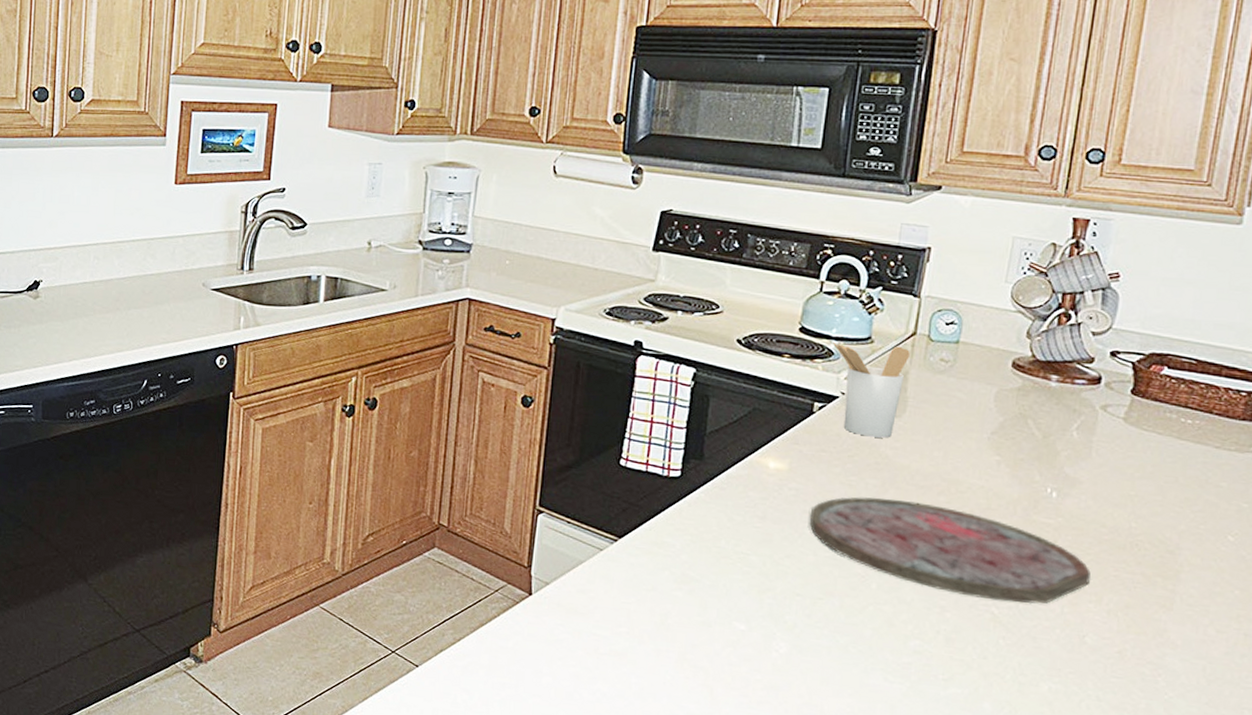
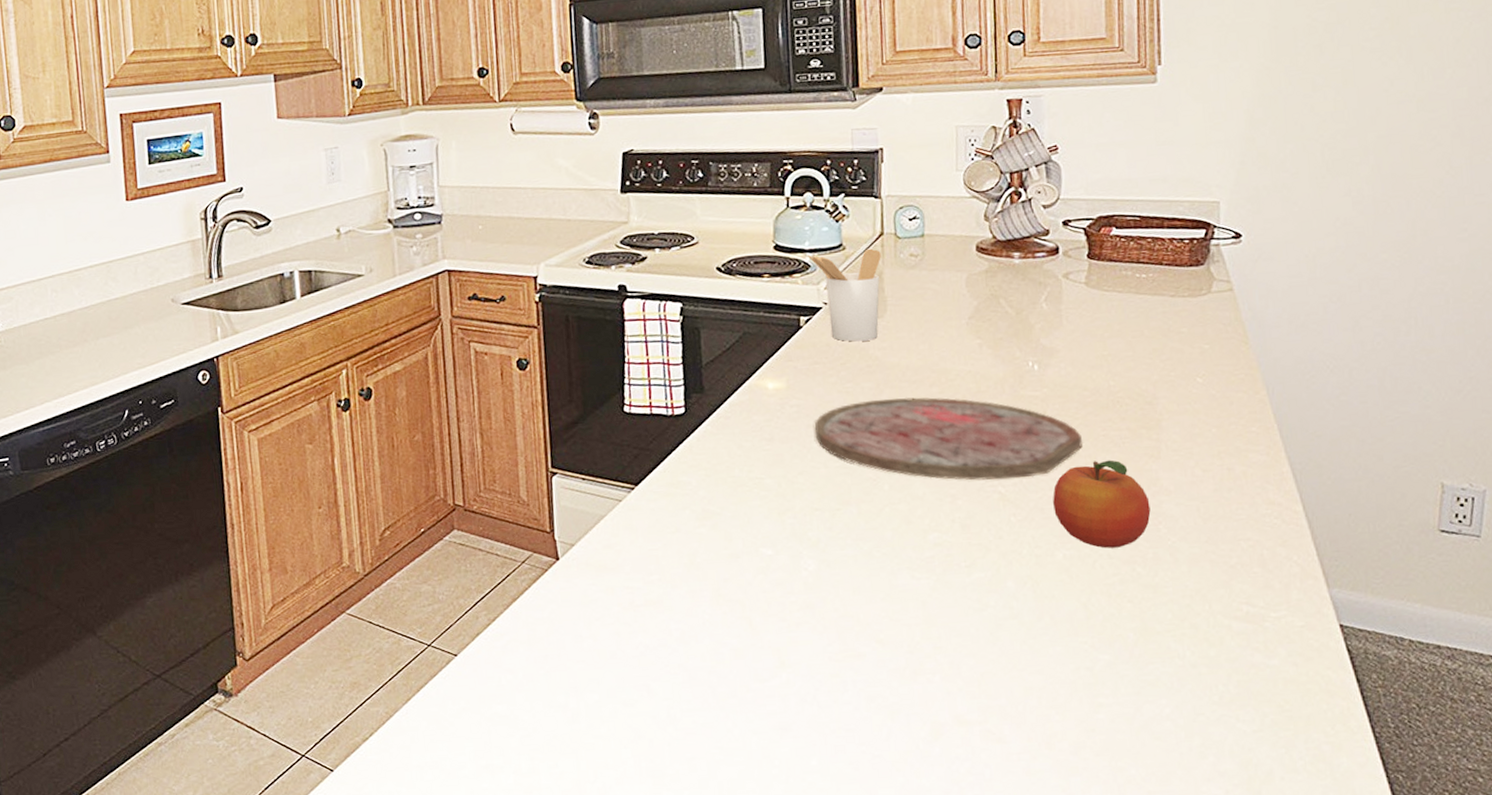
fruit: none [1047,600,1153,692] -> present [1053,460,1151,548]

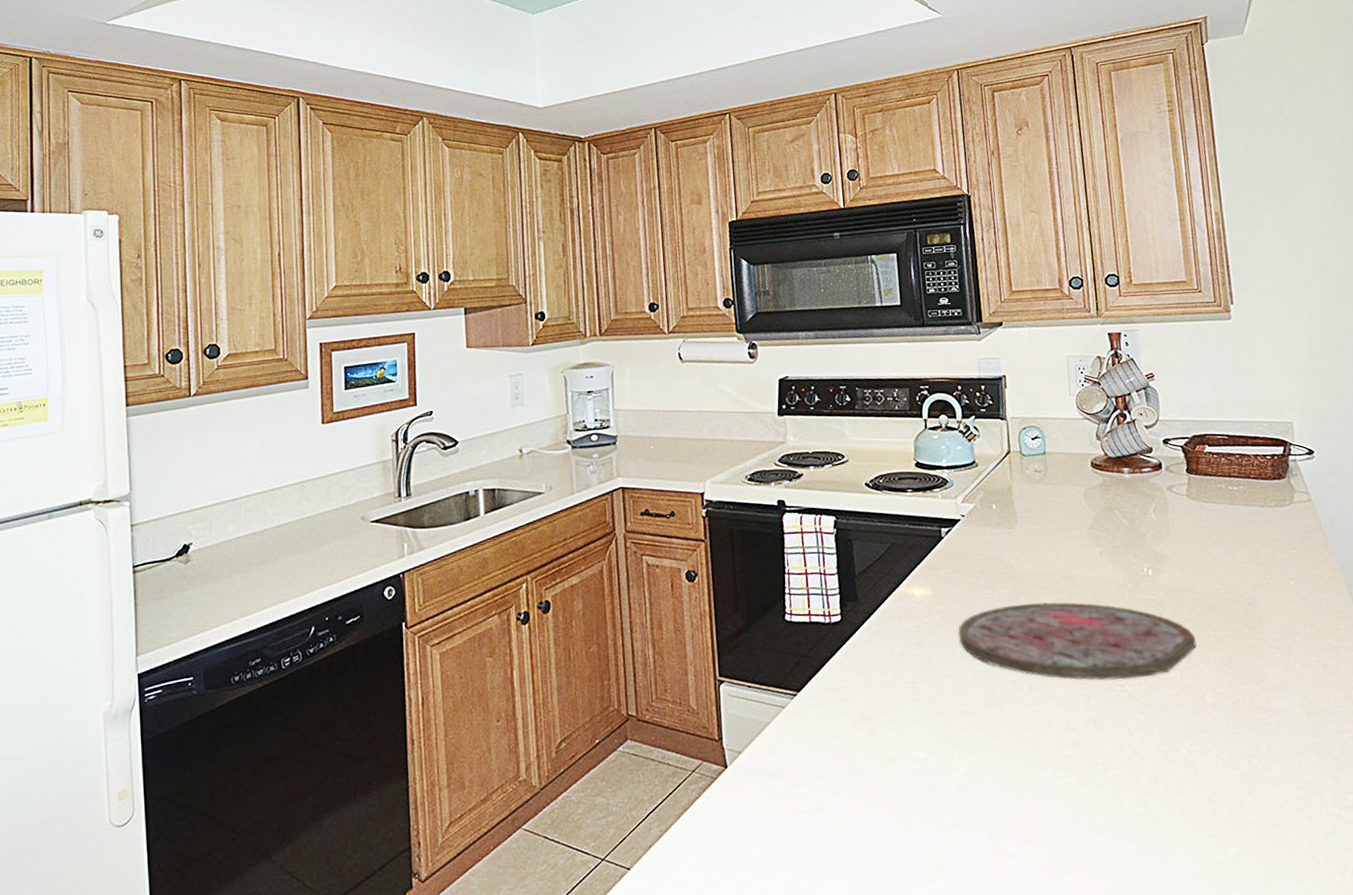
utensil holder: present [808,248,881,342] -> none [945,465,1011,551]
fruit: present [1053,460,1151,548] -> none [1174,658,1261,743]

